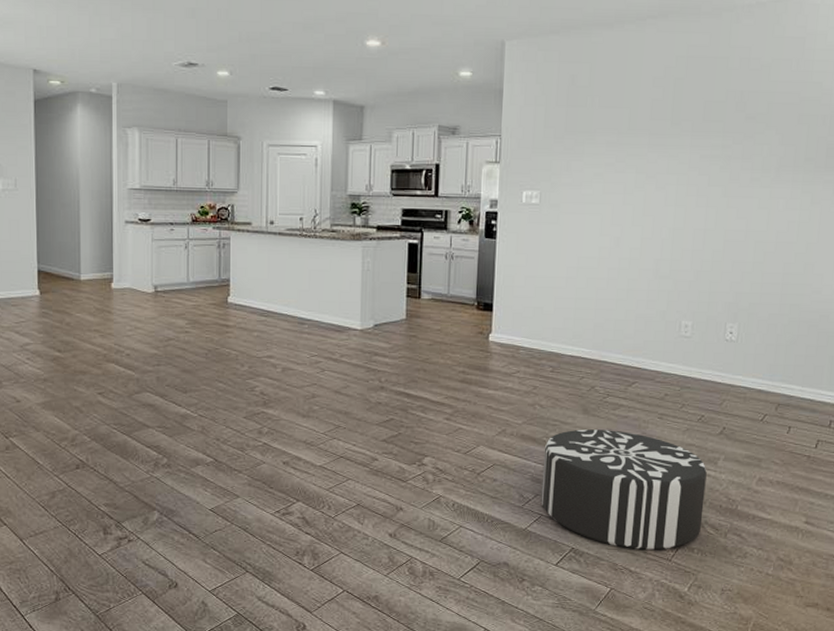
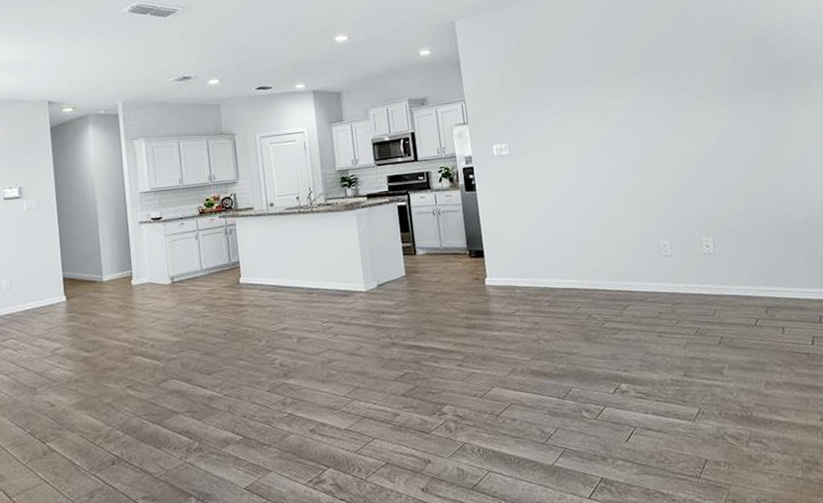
pouf: present [541,429,707,550] -> none [555,354,723,471]

